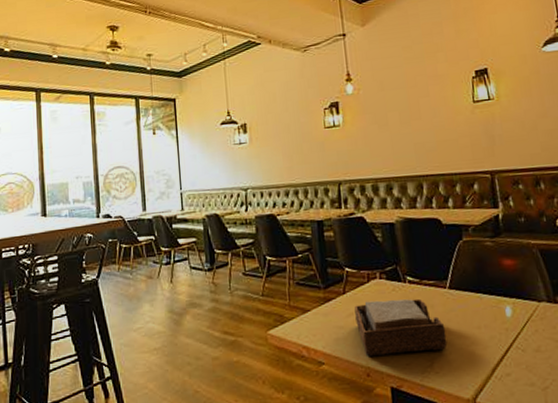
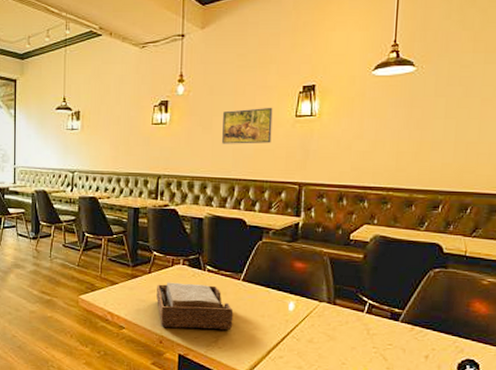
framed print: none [398,95,453,140] -> present [222,107,273,144]

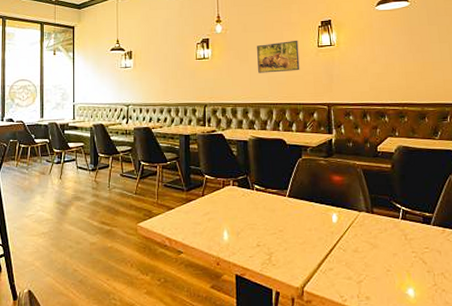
napkin holder: present [156,282,234,330] -> none [211,203,284,249]

